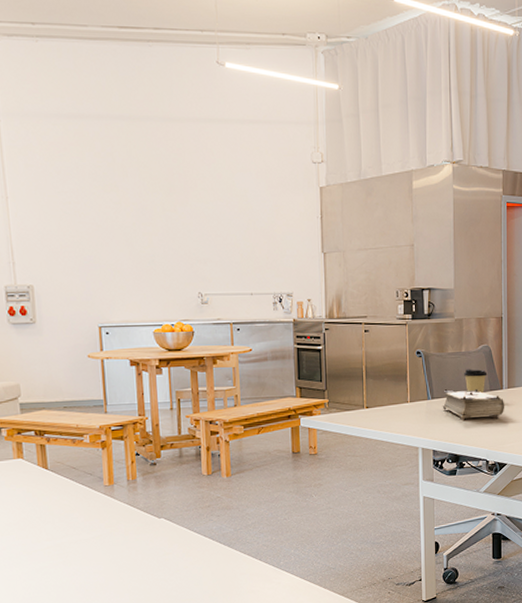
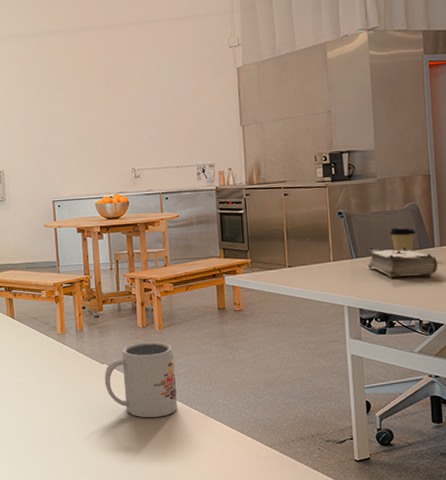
mug: none [161,491,245,575] -> present [104,342,177,418]

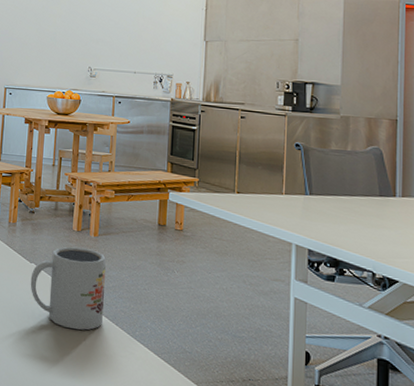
book: present [367,247,439,279] -> none [321,186,398,228]
coffee cup: present [389,227,416,252] -> none [348,169,377,198]

